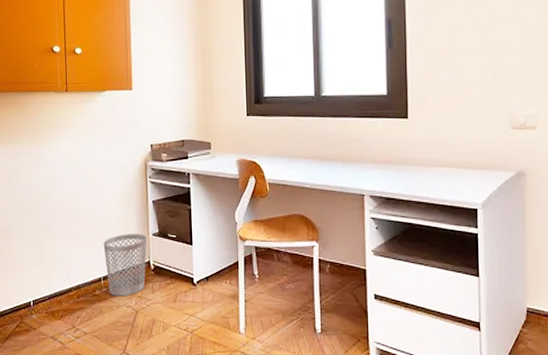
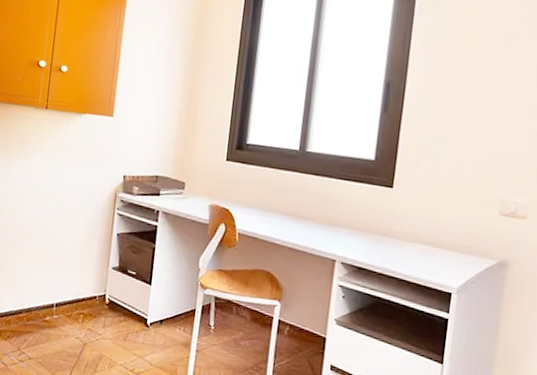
wastebasket: present [103,234,147,296] -> none [59,263,106,327]

